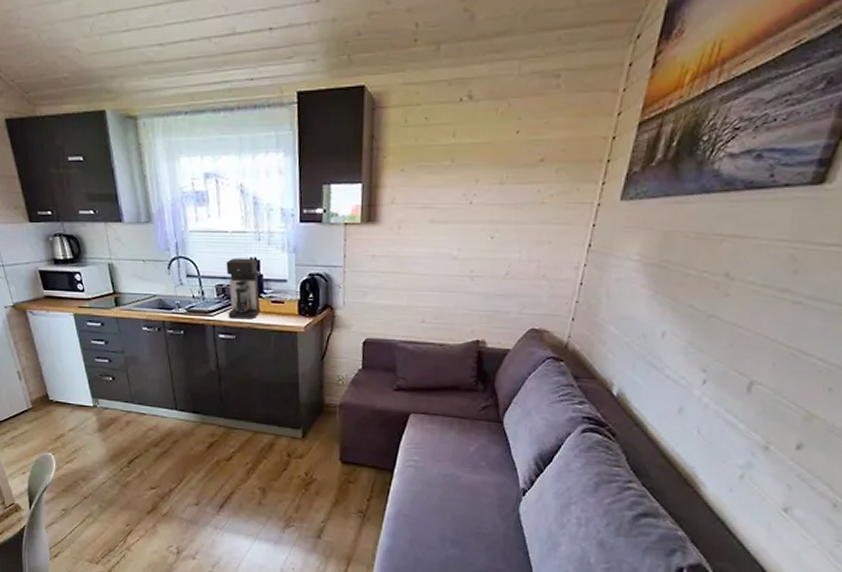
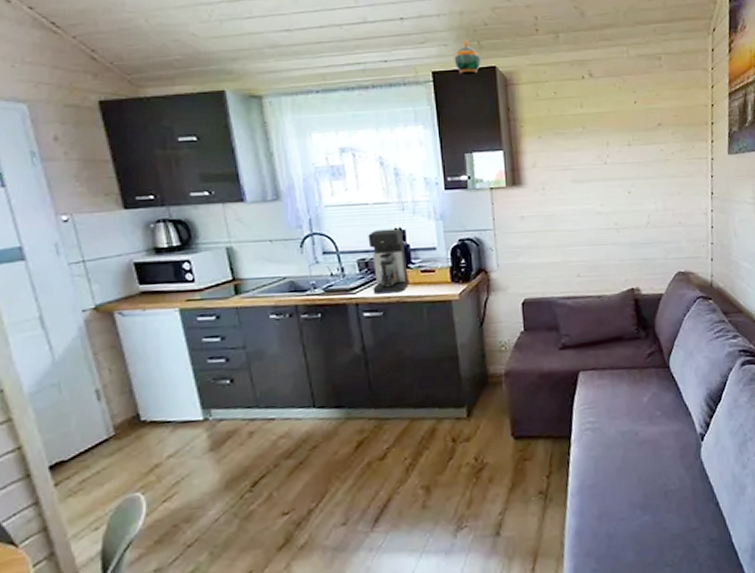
decorative jar: none [321,53,350,96] -> present [454,39,481,75]

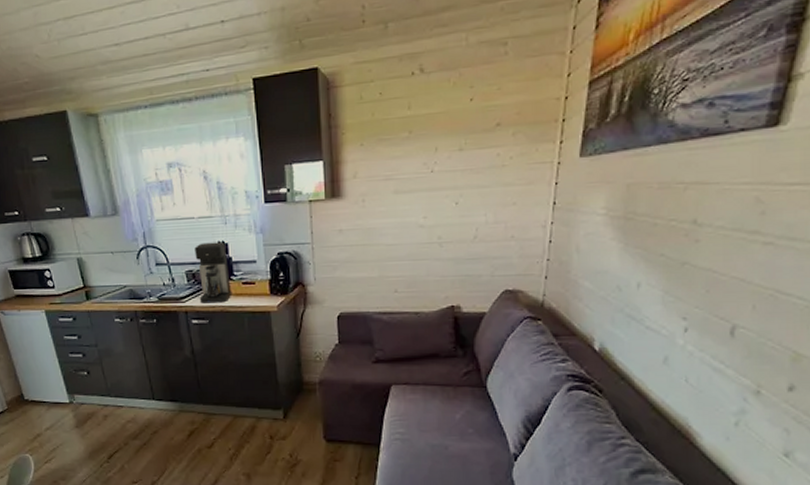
decorative jar: present [454,39,481,75] -> none [275,39,303,81]

